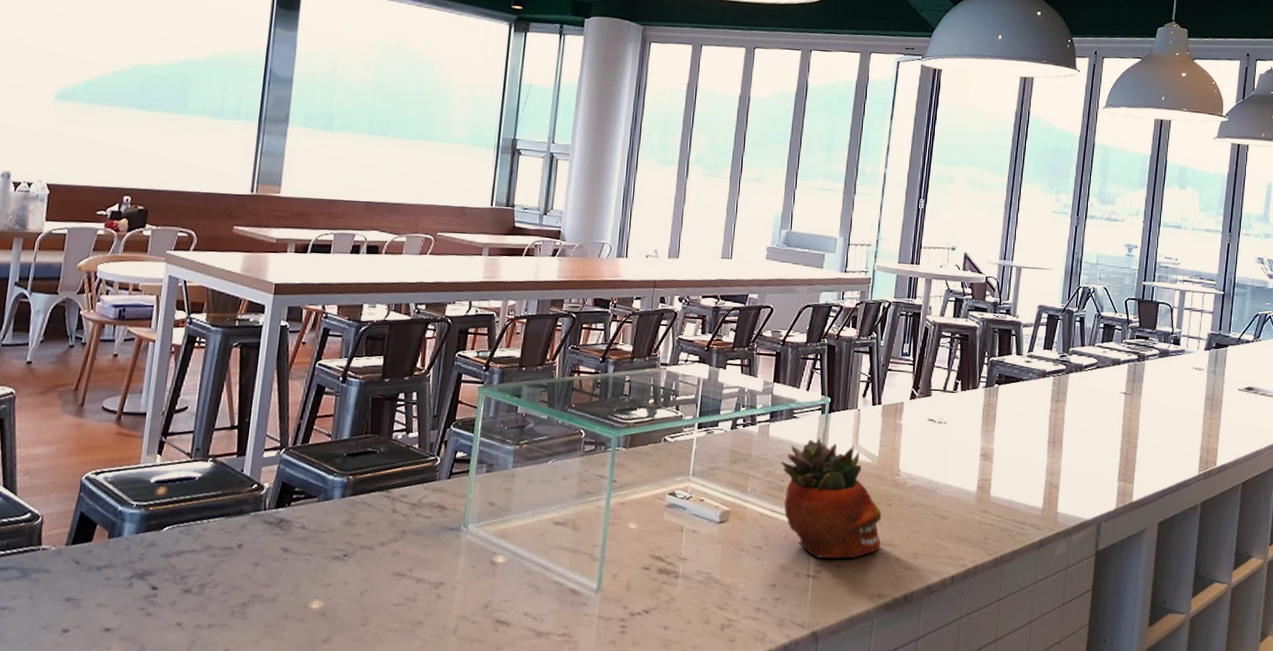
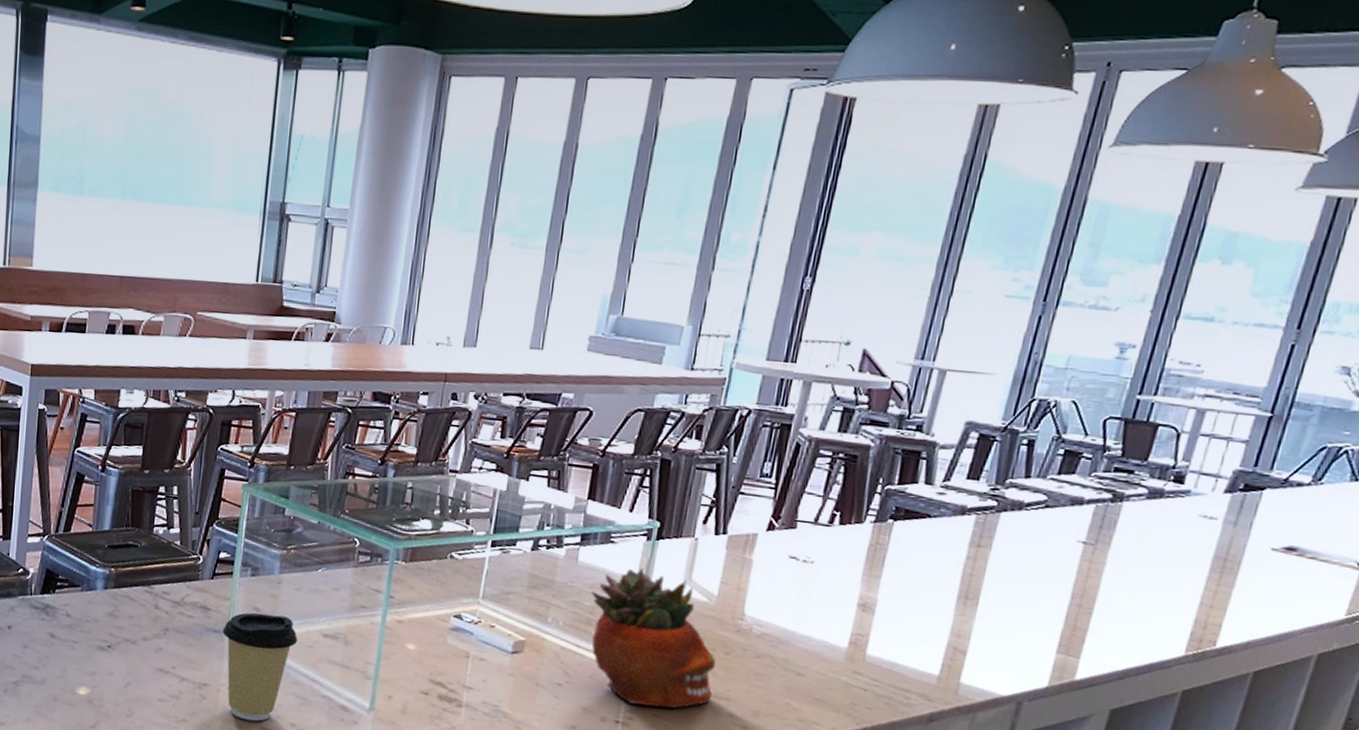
coffee cup: none [458,507,530,615] -> present [222,612,297,722]

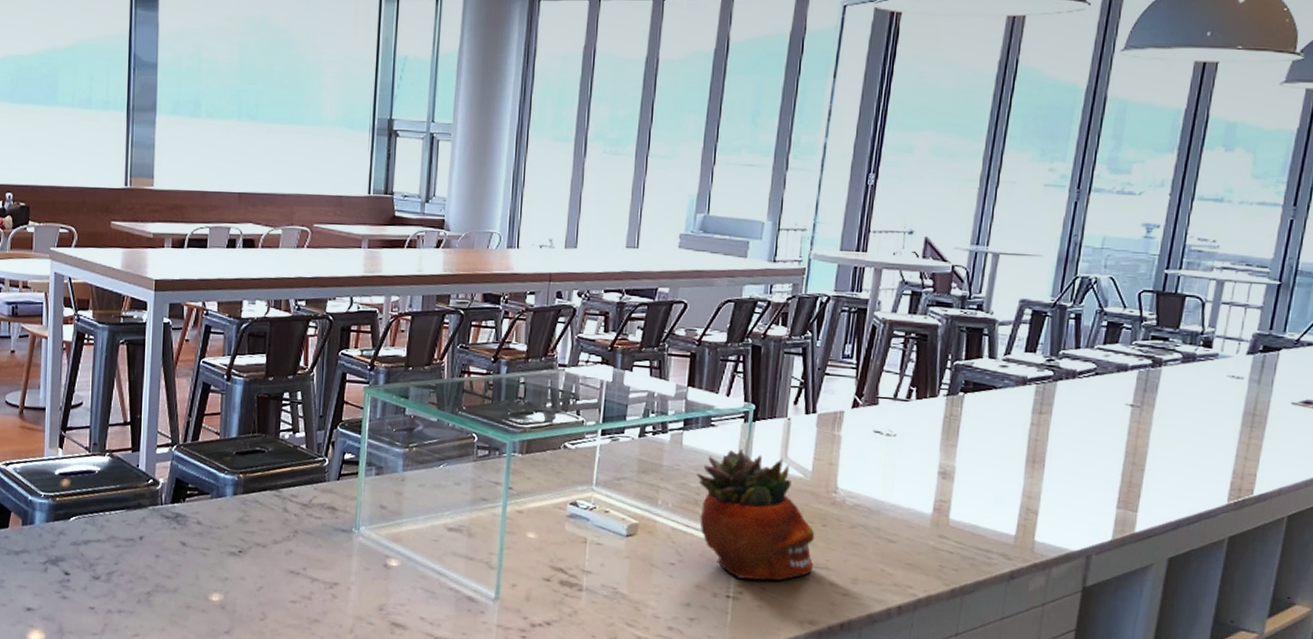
coffee cup: present [222,612,297,722] -> none [350,510,423,617]

